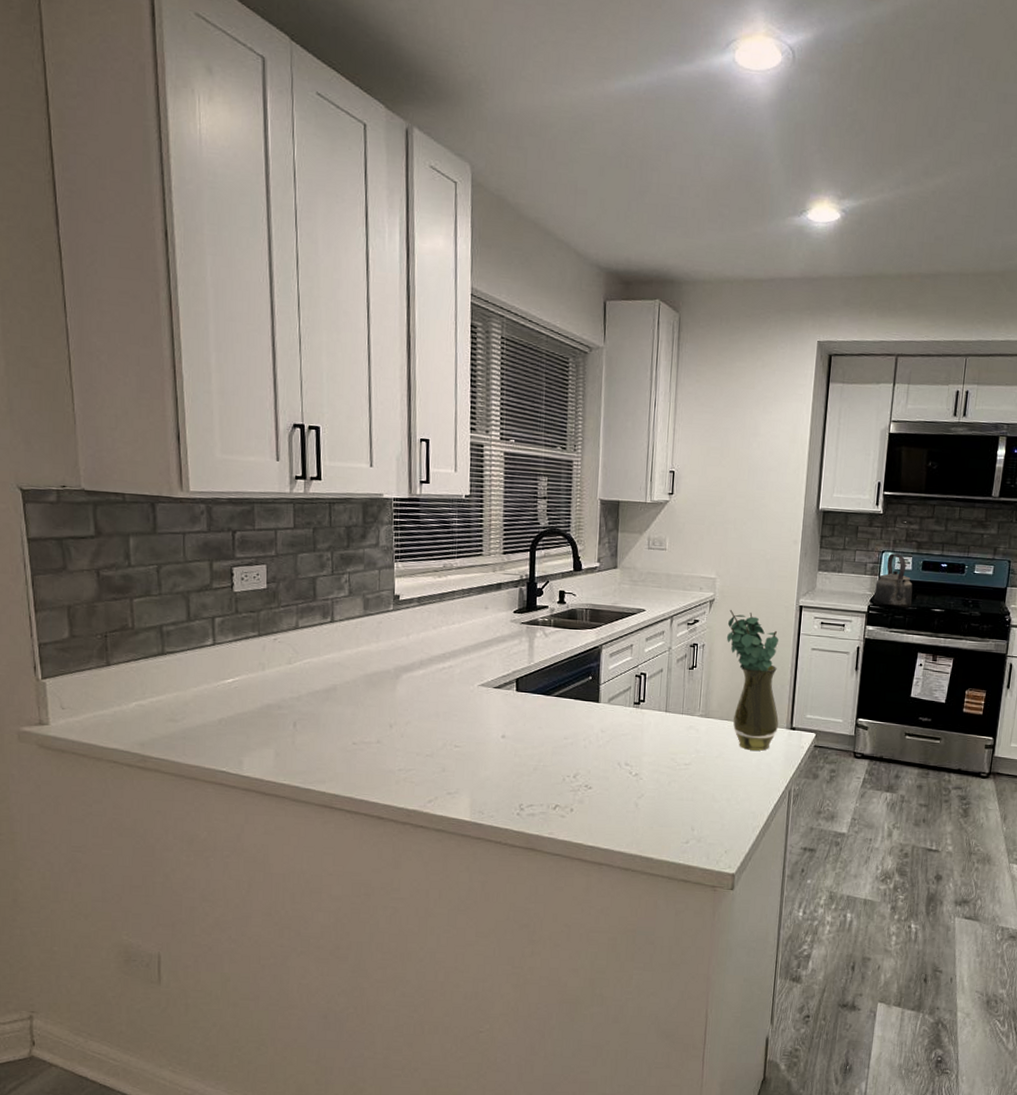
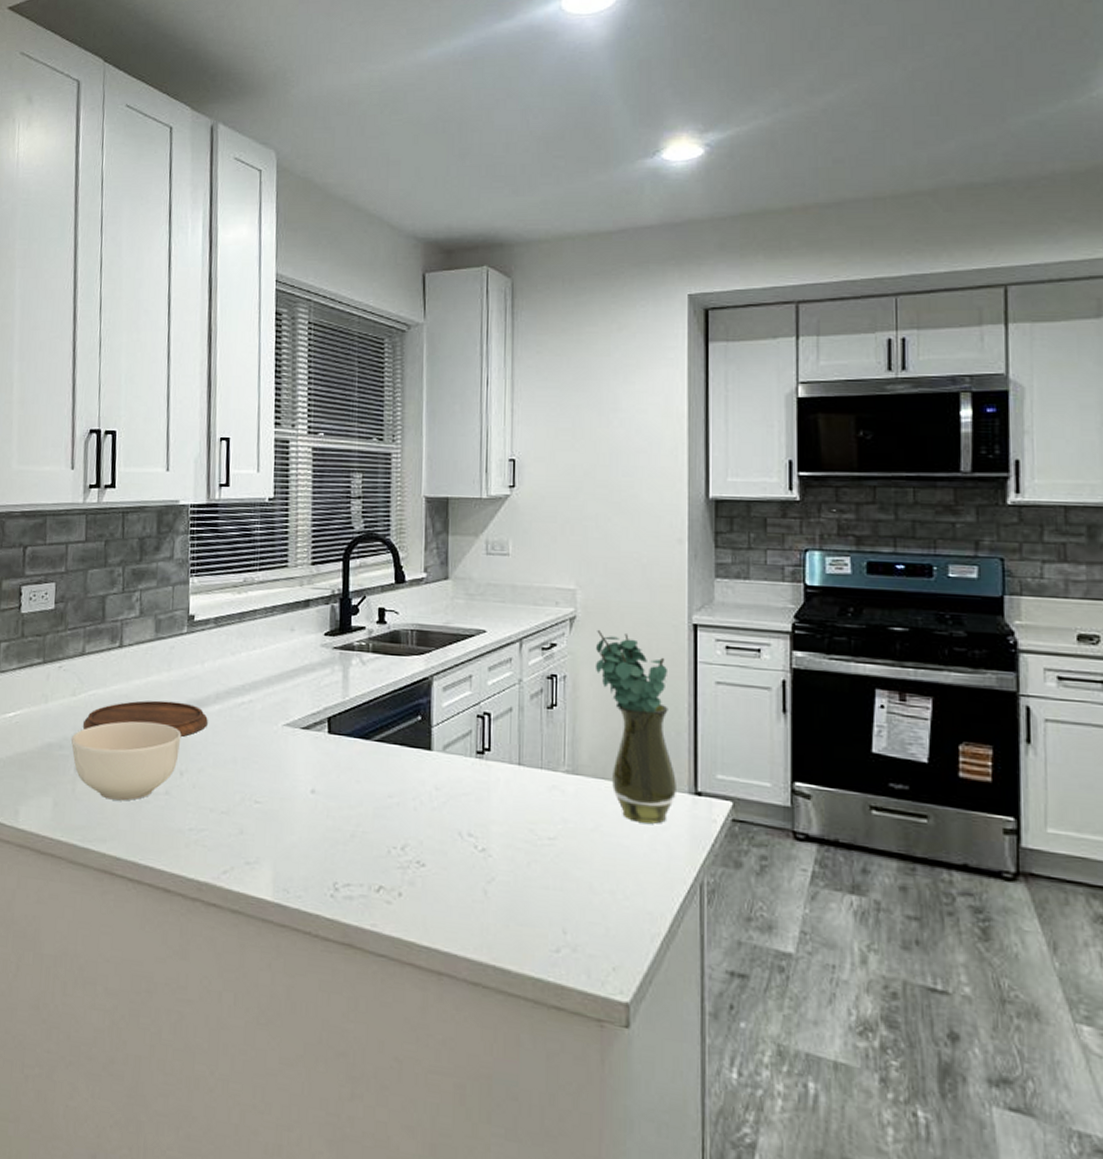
bowl: none [288,684,390,750] -> present [70,721,182,801]
cutting board: none [300,667,413,696] -> present [83,700,208,737]
kettle: present [873,553,913,609] -> none [798,552,858,628]

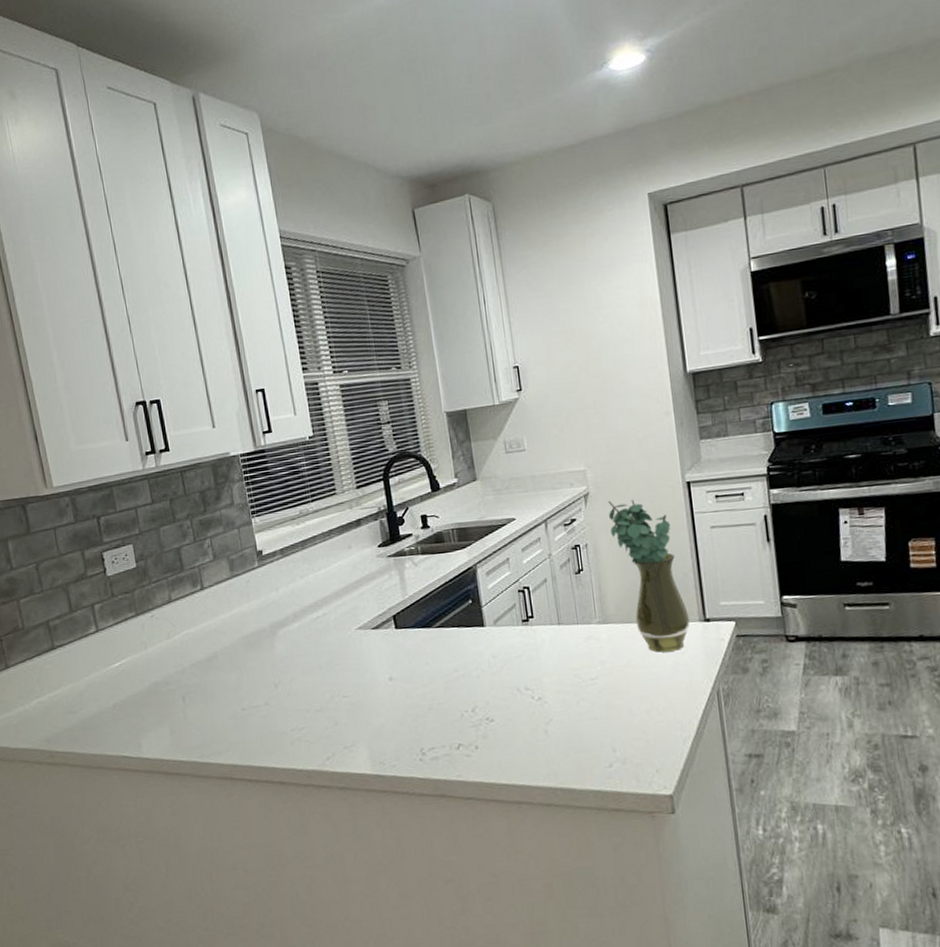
bowl: present [70,721,182,801] -> none [174,647,271,719]
cutting board: present [83,700,208,737] -> none [182,626,291,665]

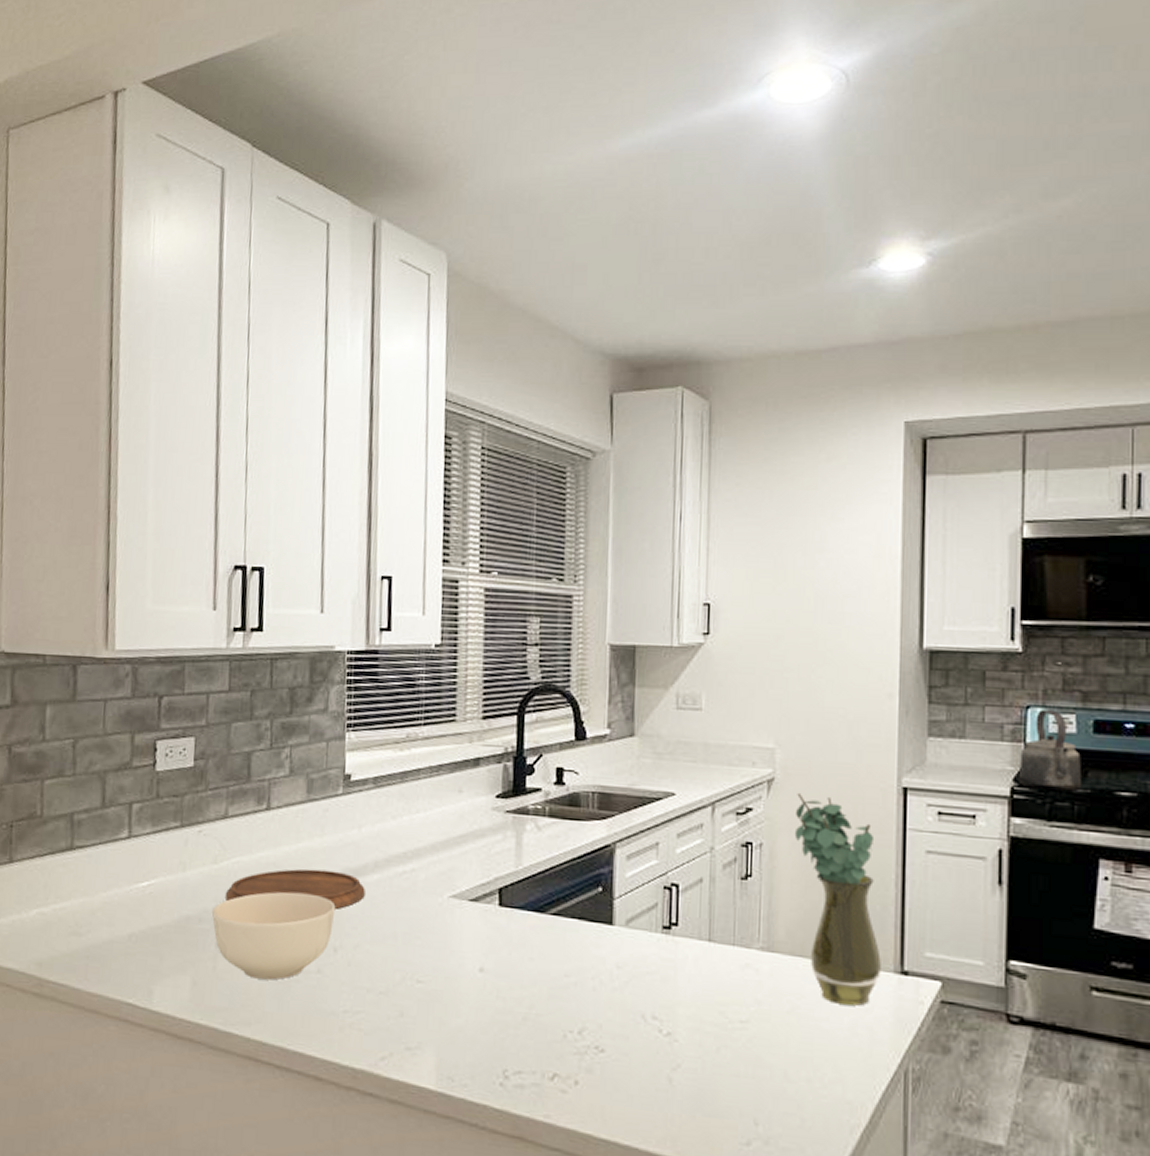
bowl: none [174,647,271,719] -> present [211,891,336,980]
cutting board: none [182,626,291,665] -> present [226,868,365,909]
kettle: none [770,402,820,466] -> present [1018,709,1083,793]

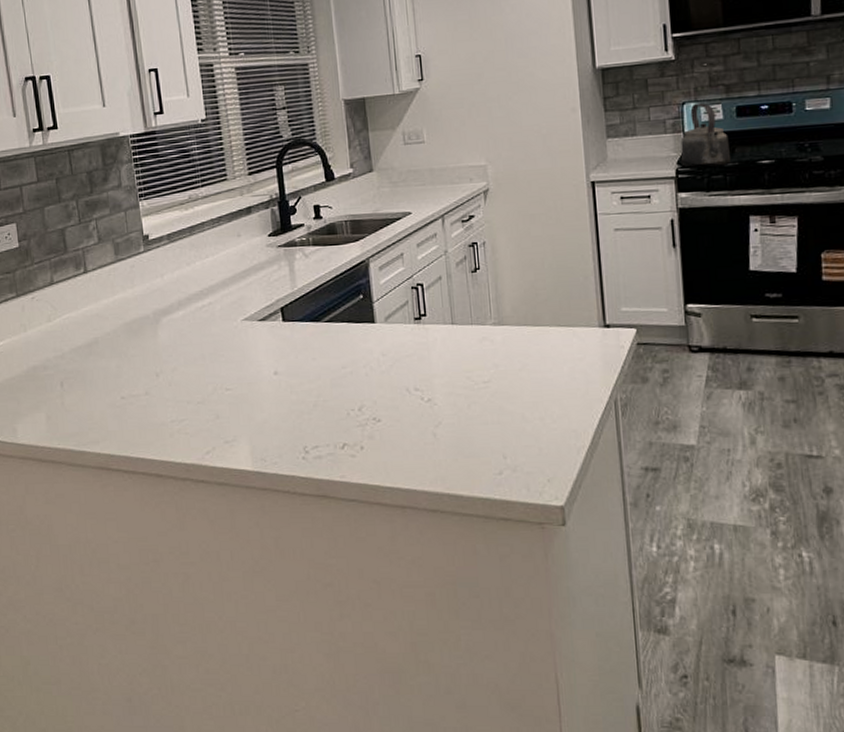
bowl: present [211,891,336,980] -> none [53,334,153,407]
cutting board: present [226,868,365,909] -> none [62,313,174,349]
vase: present [794,792,881,1006] -> none [508,197,589,358]

